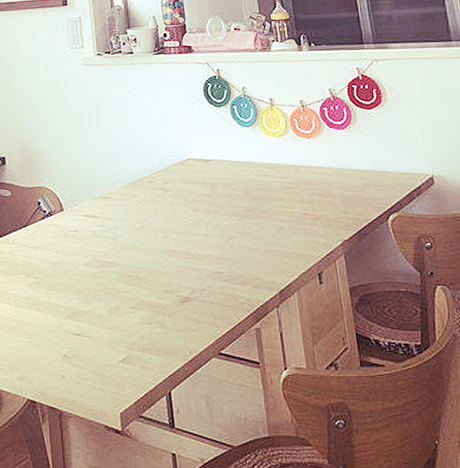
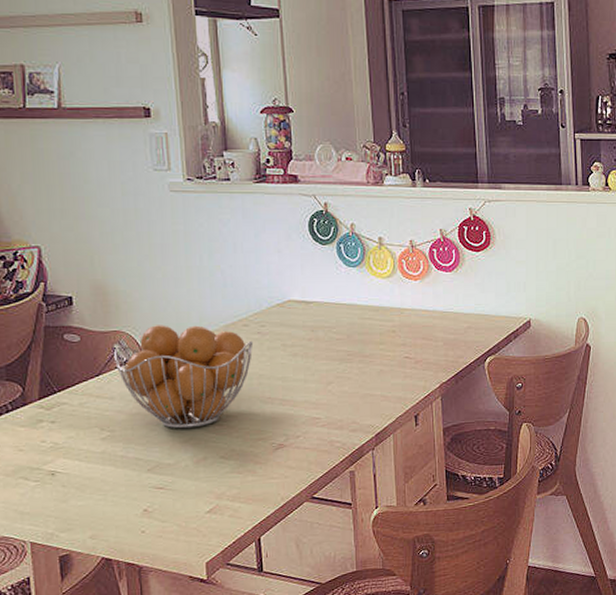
fruit basket: none [38,181,158,278] -> present [113,325,254,429]

